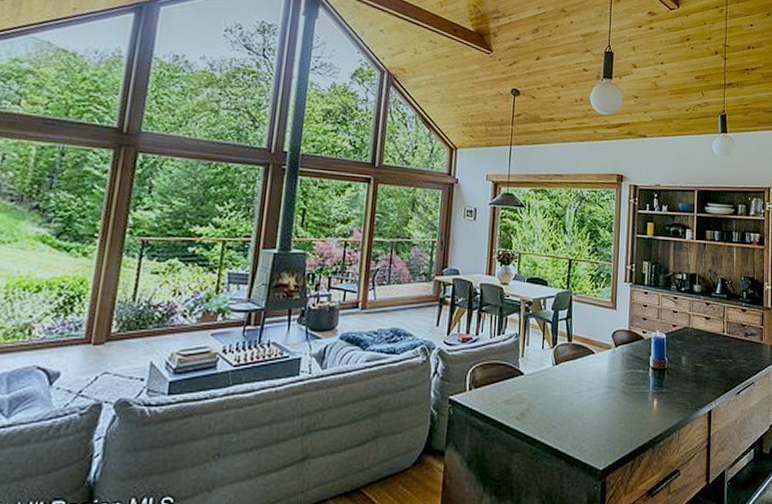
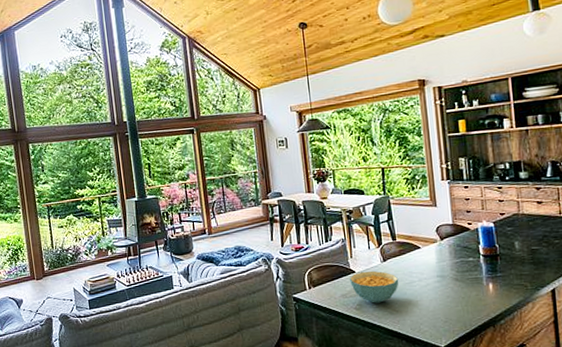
cereal bowl: none [515,374,568,414] -> present [349,270,399,303]

